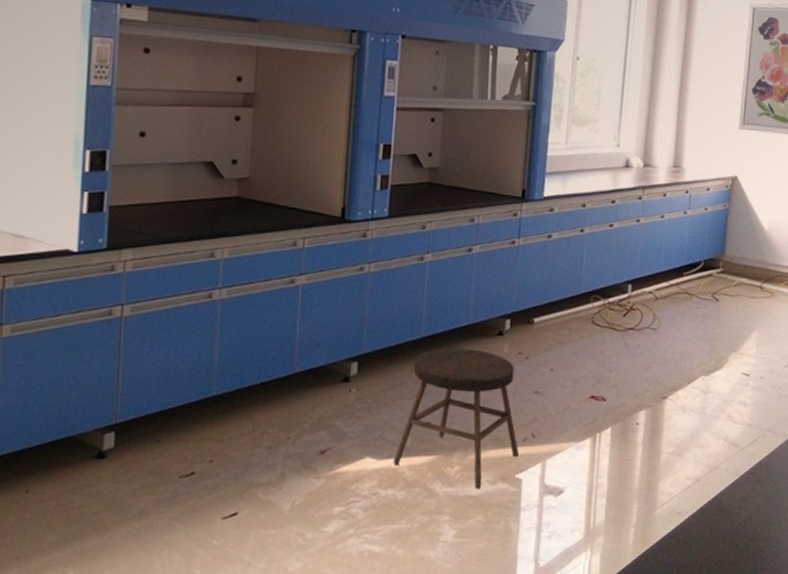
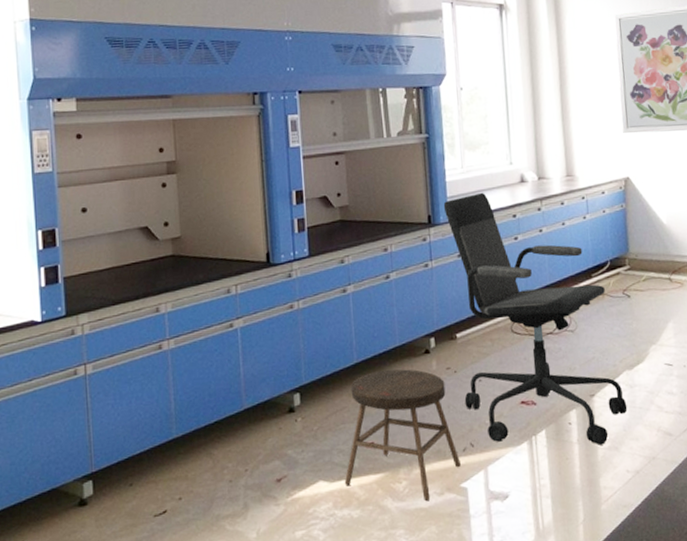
office chair: none [532,172,698,449] -> present [443,192,628,445]

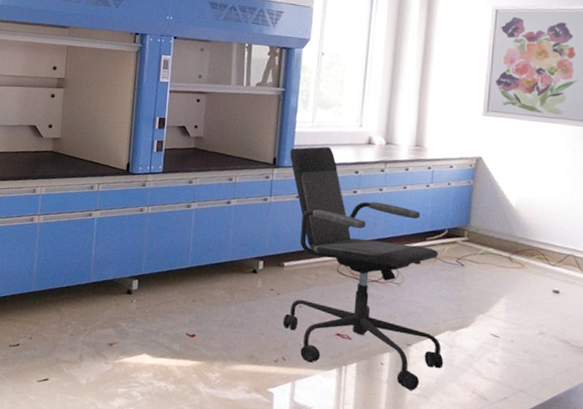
stool: present [344,369,461,501] -> none [165,277,271,394]

